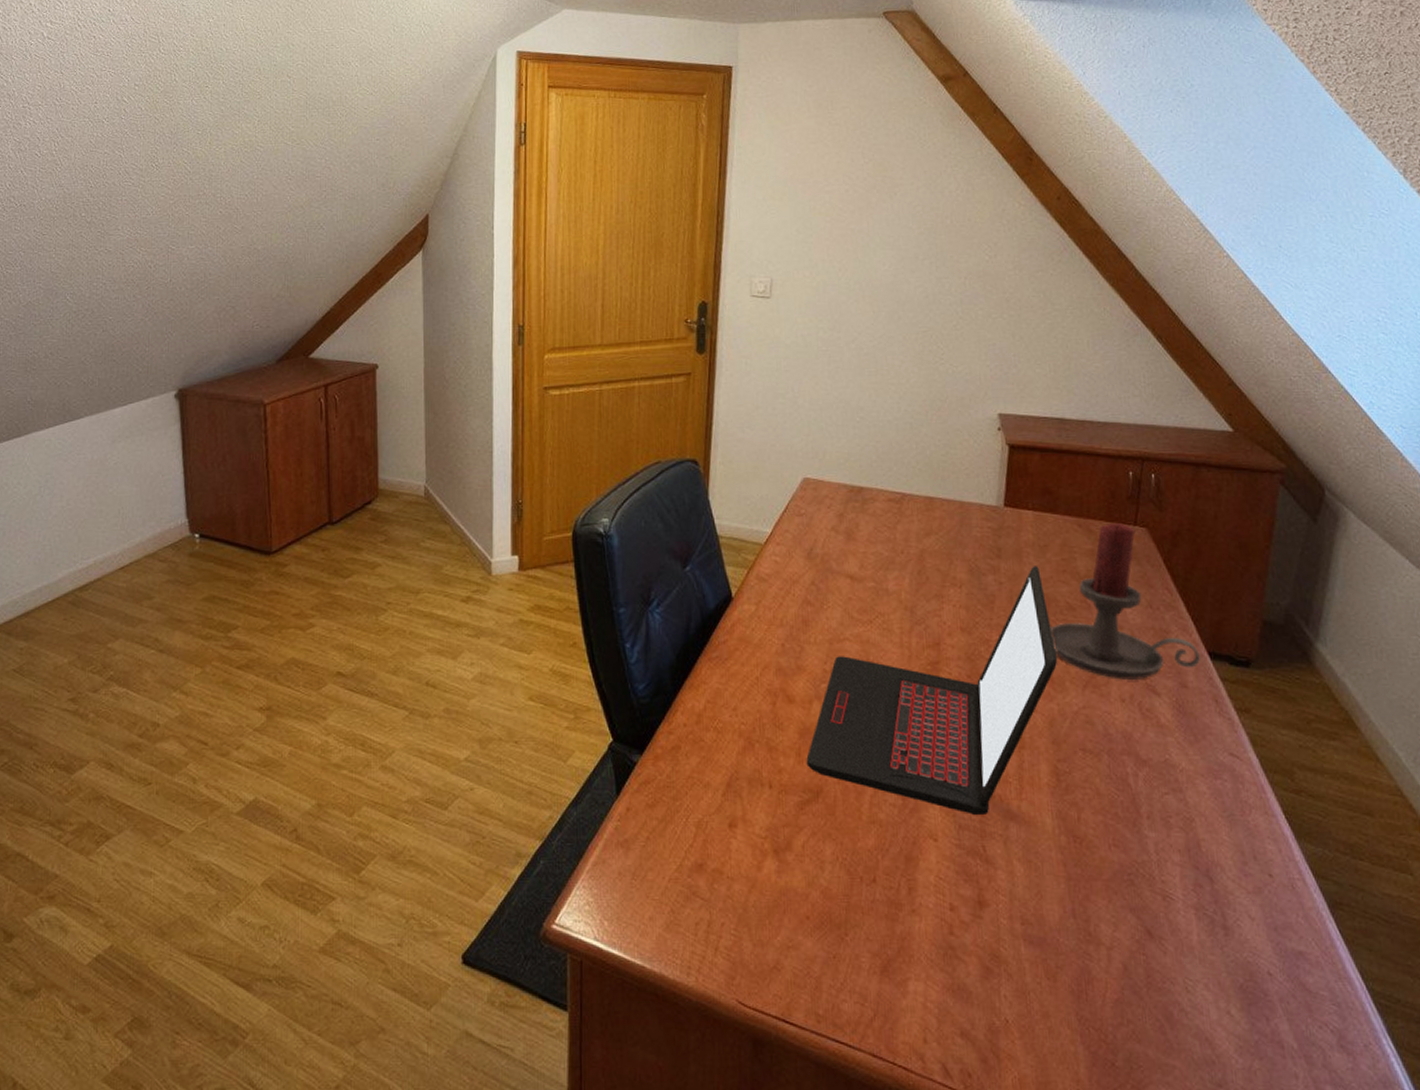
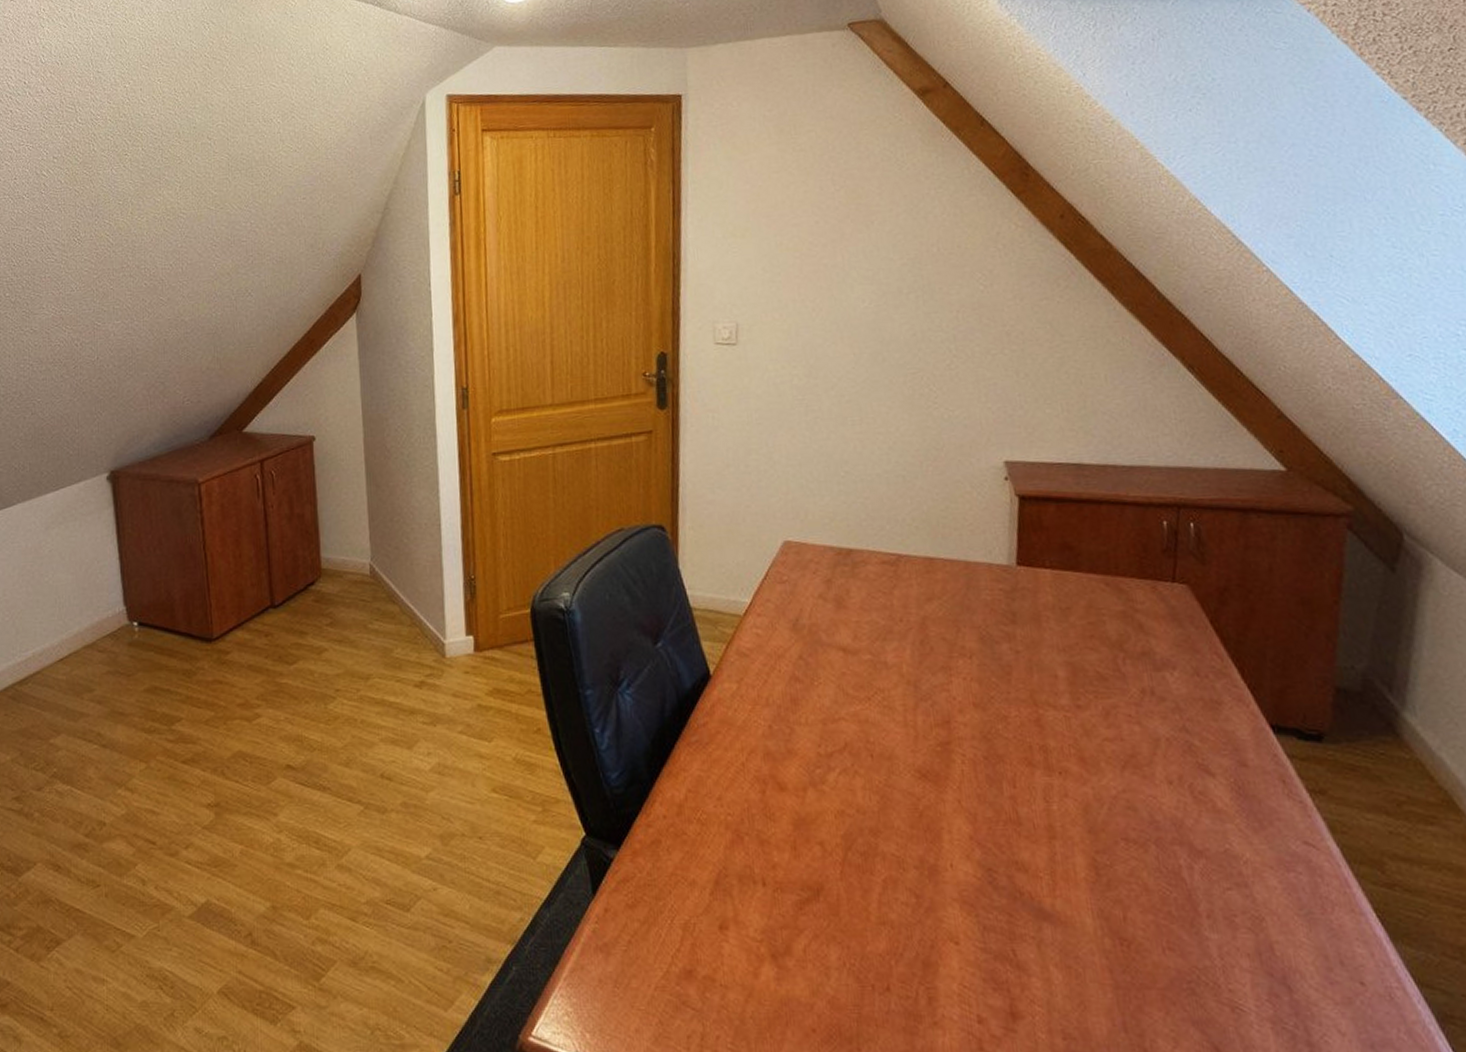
laptop: present [806,566,1058,816] -> none [803,631,1090,916]
candle holder: present [1050,523,1200,680] -> none [1078,580,1261,759]

